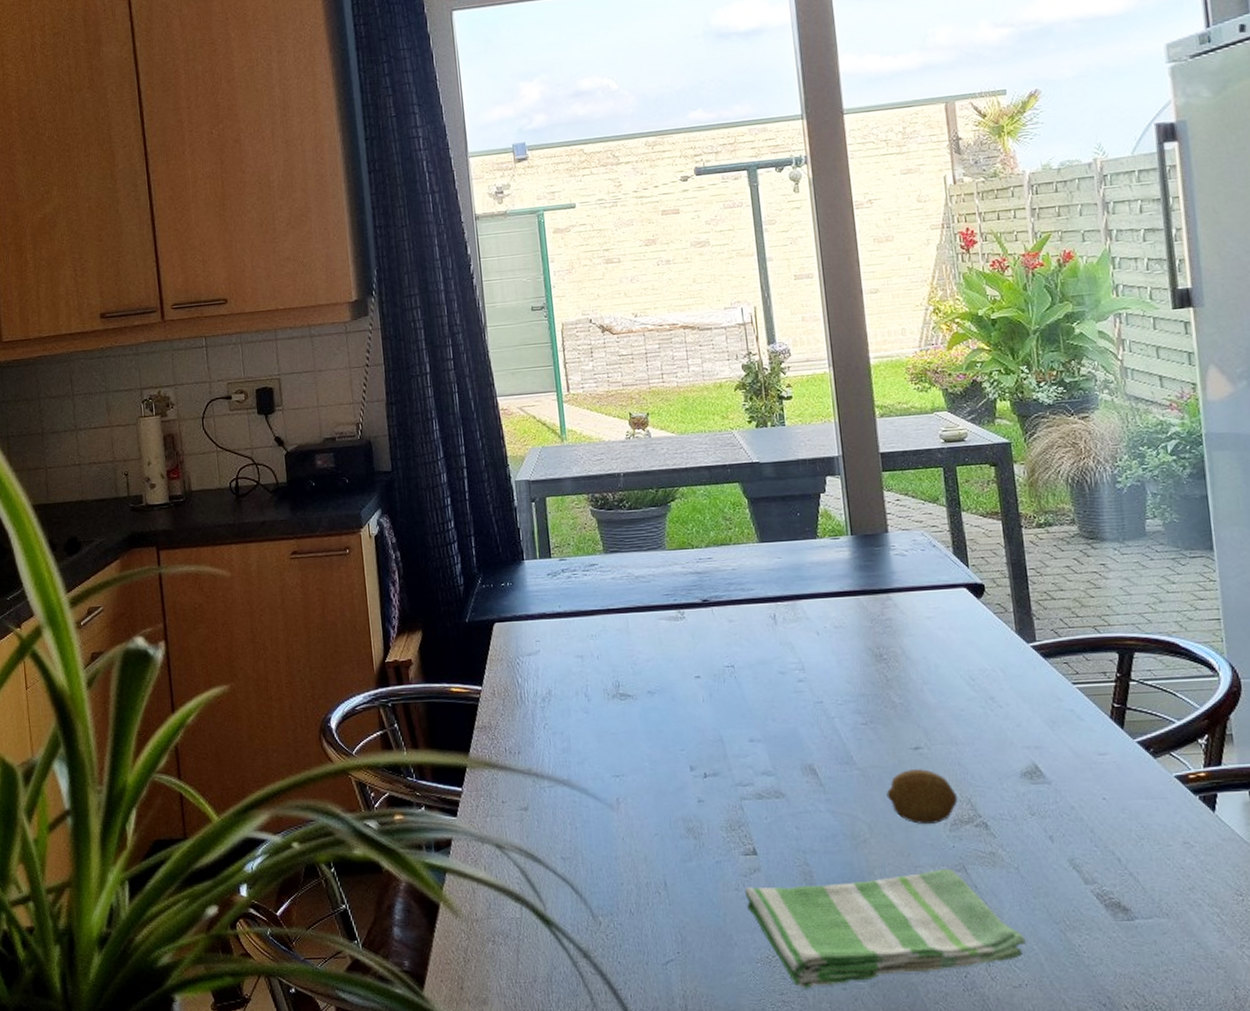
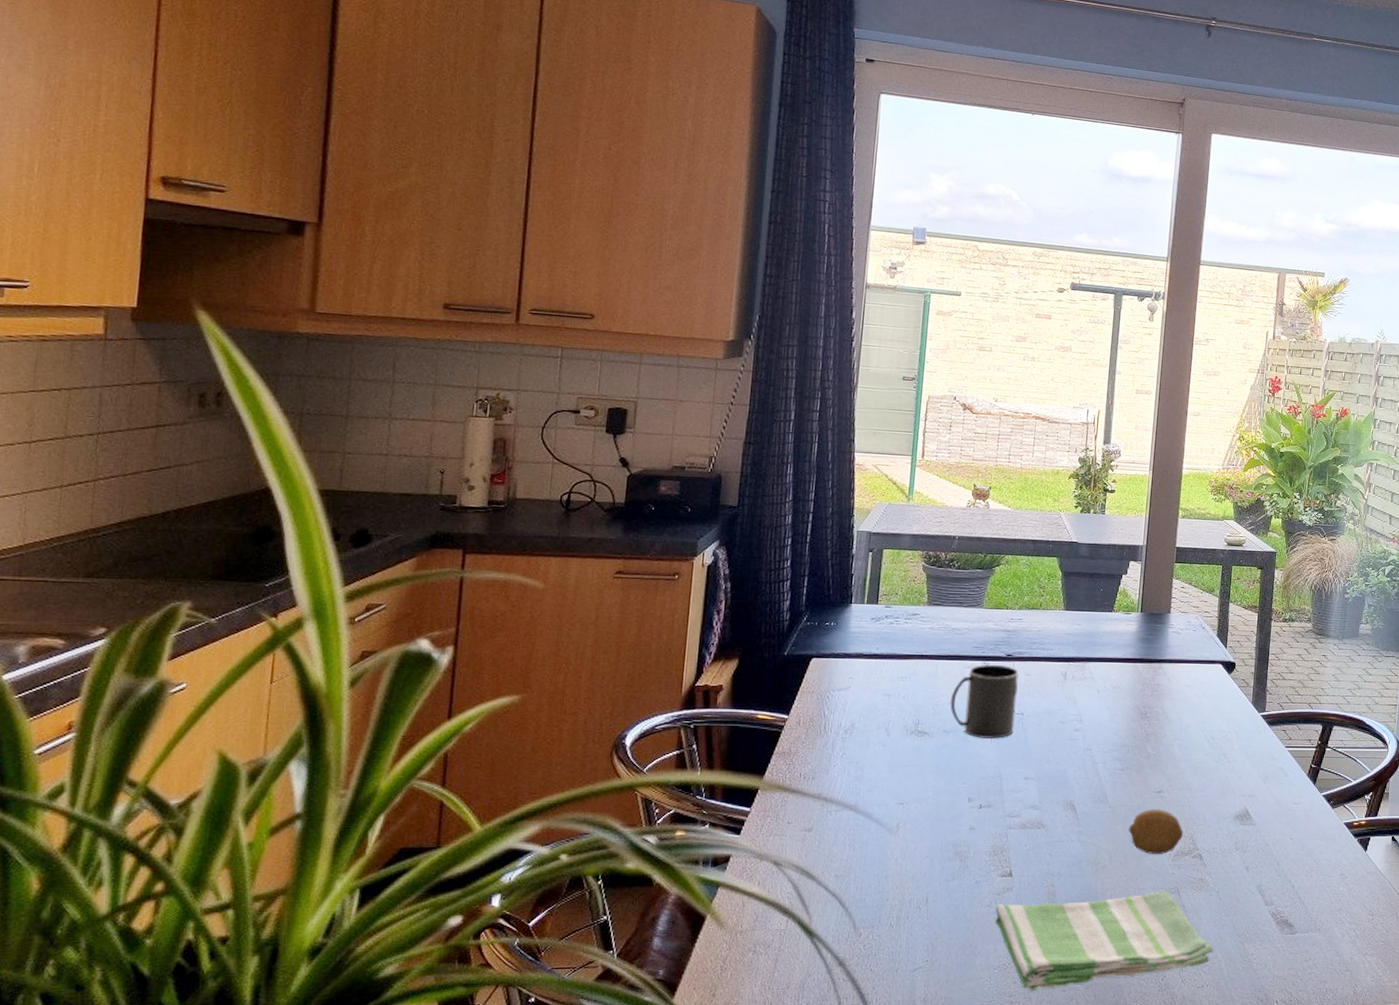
mug: none [648,612,727,698] -> present [950,664,1019,740]

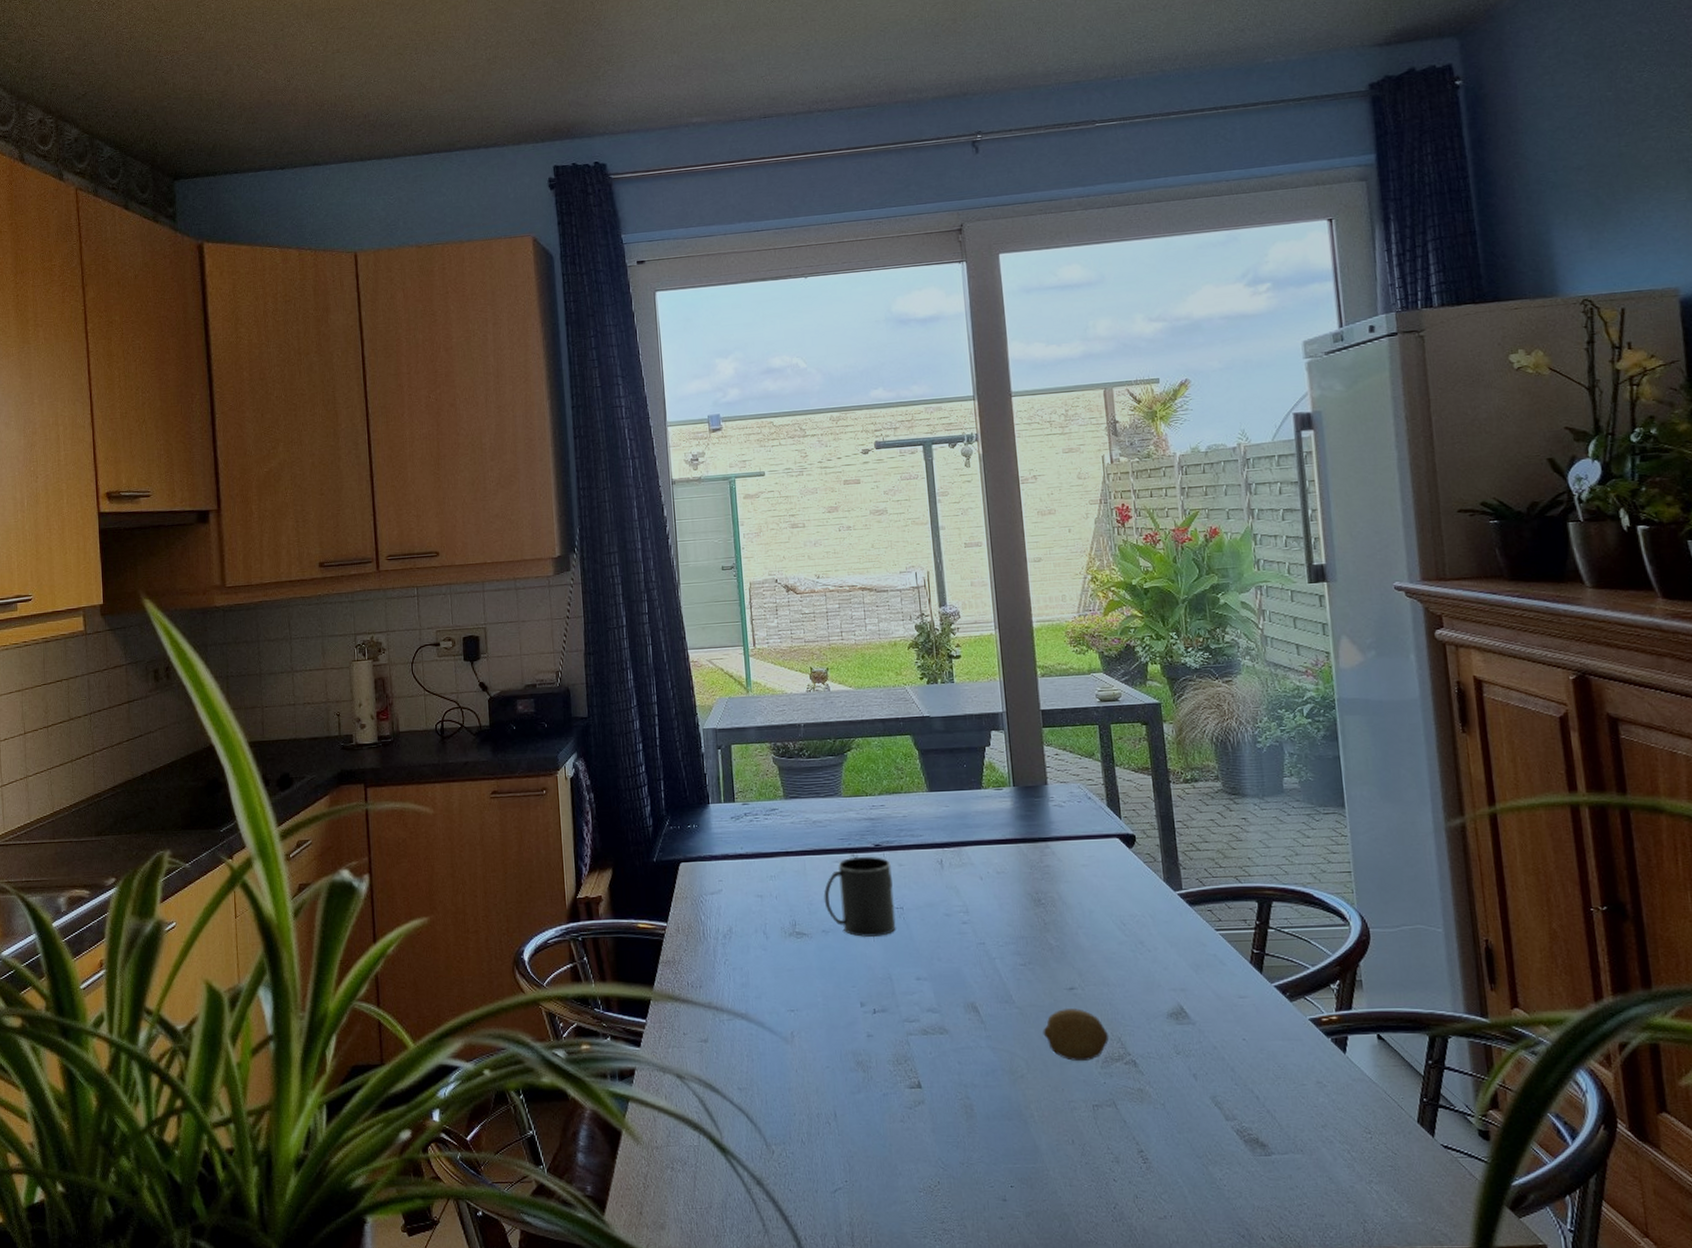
dish towel: present [995,892,1213,992] -> none [909,1104,1171,1218]

